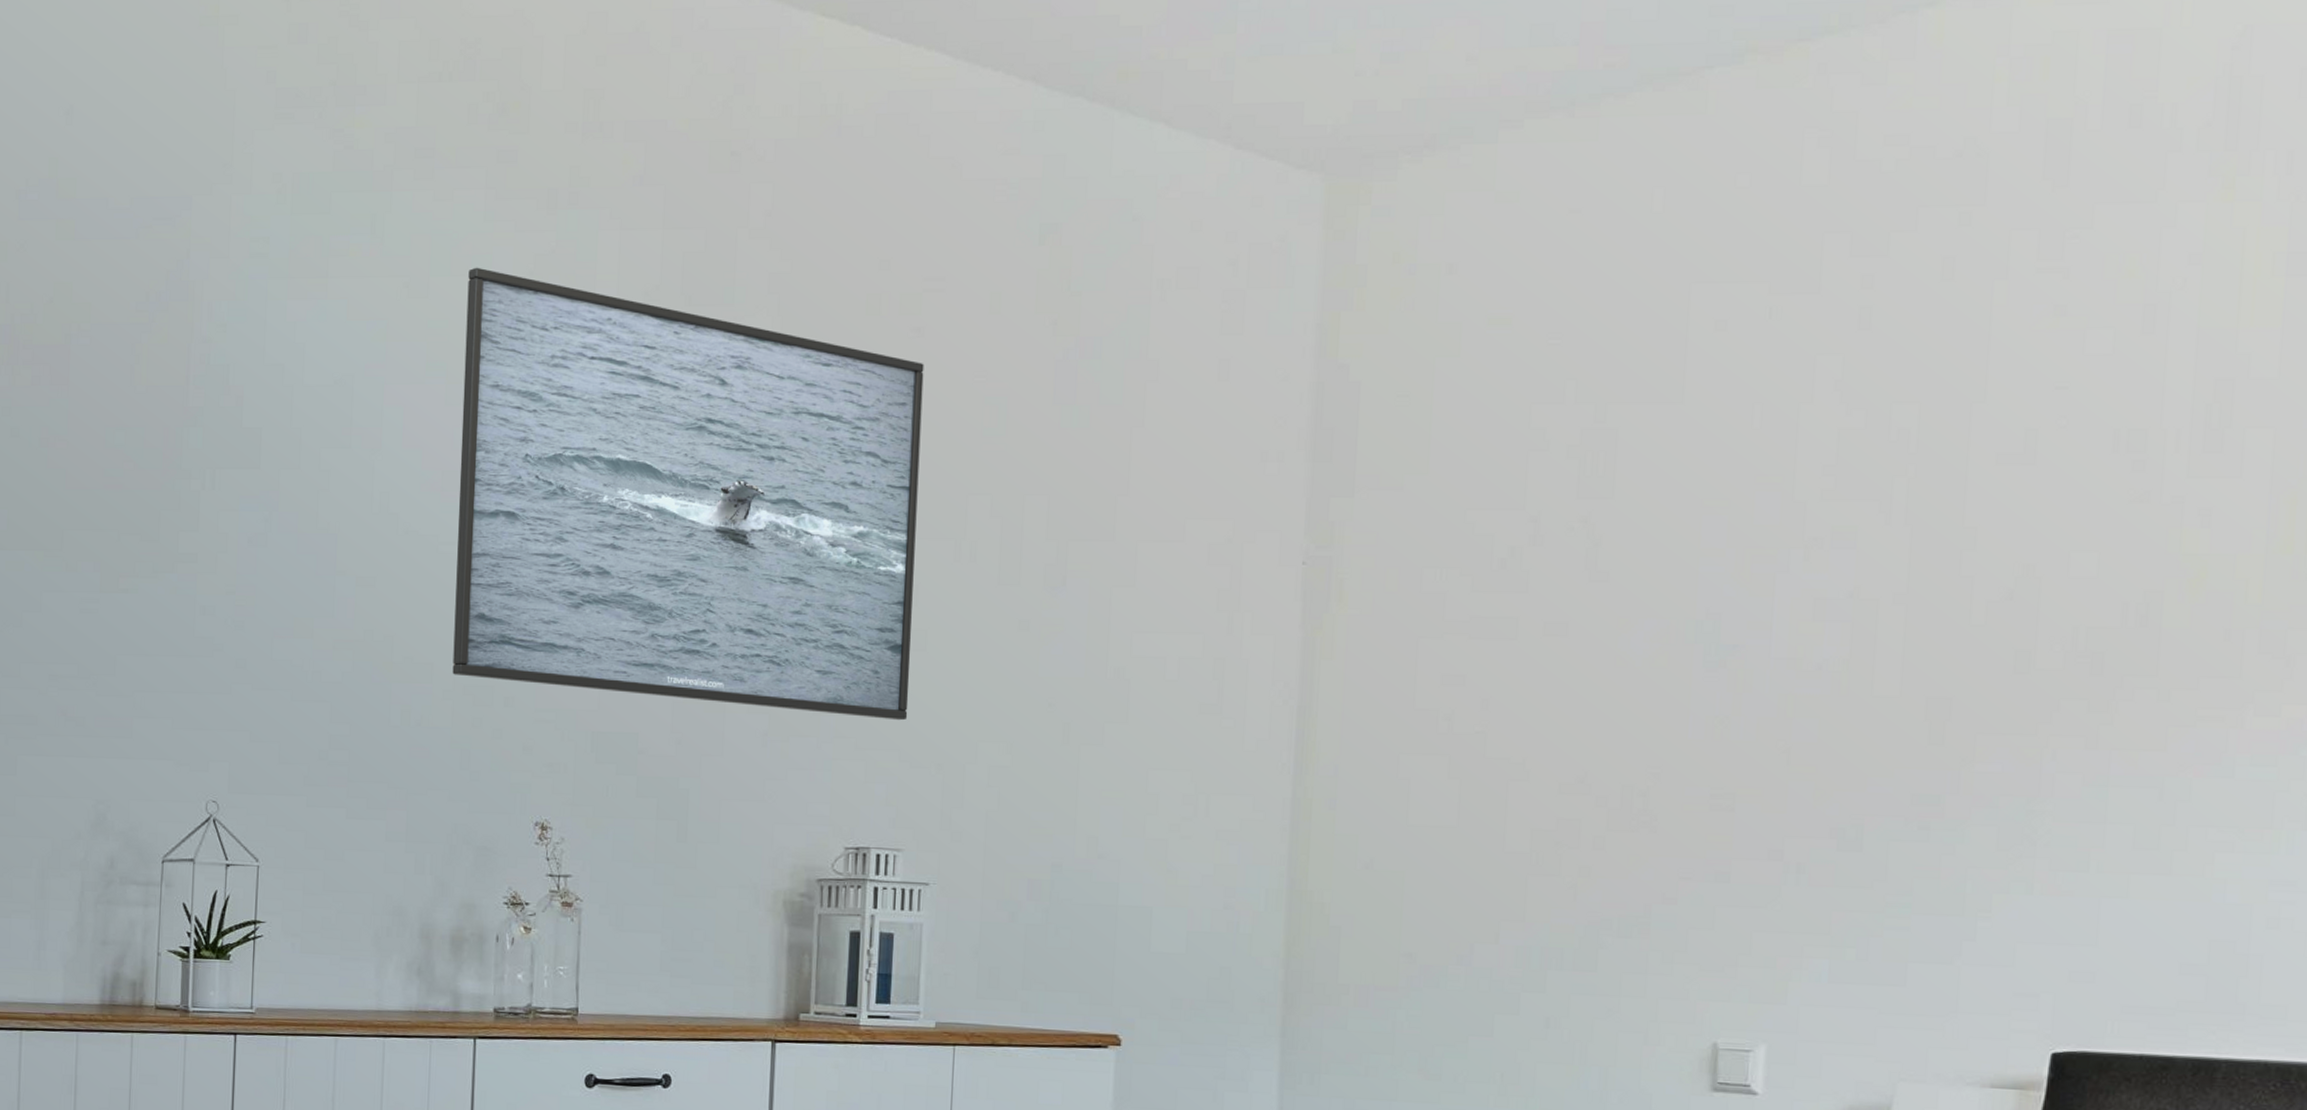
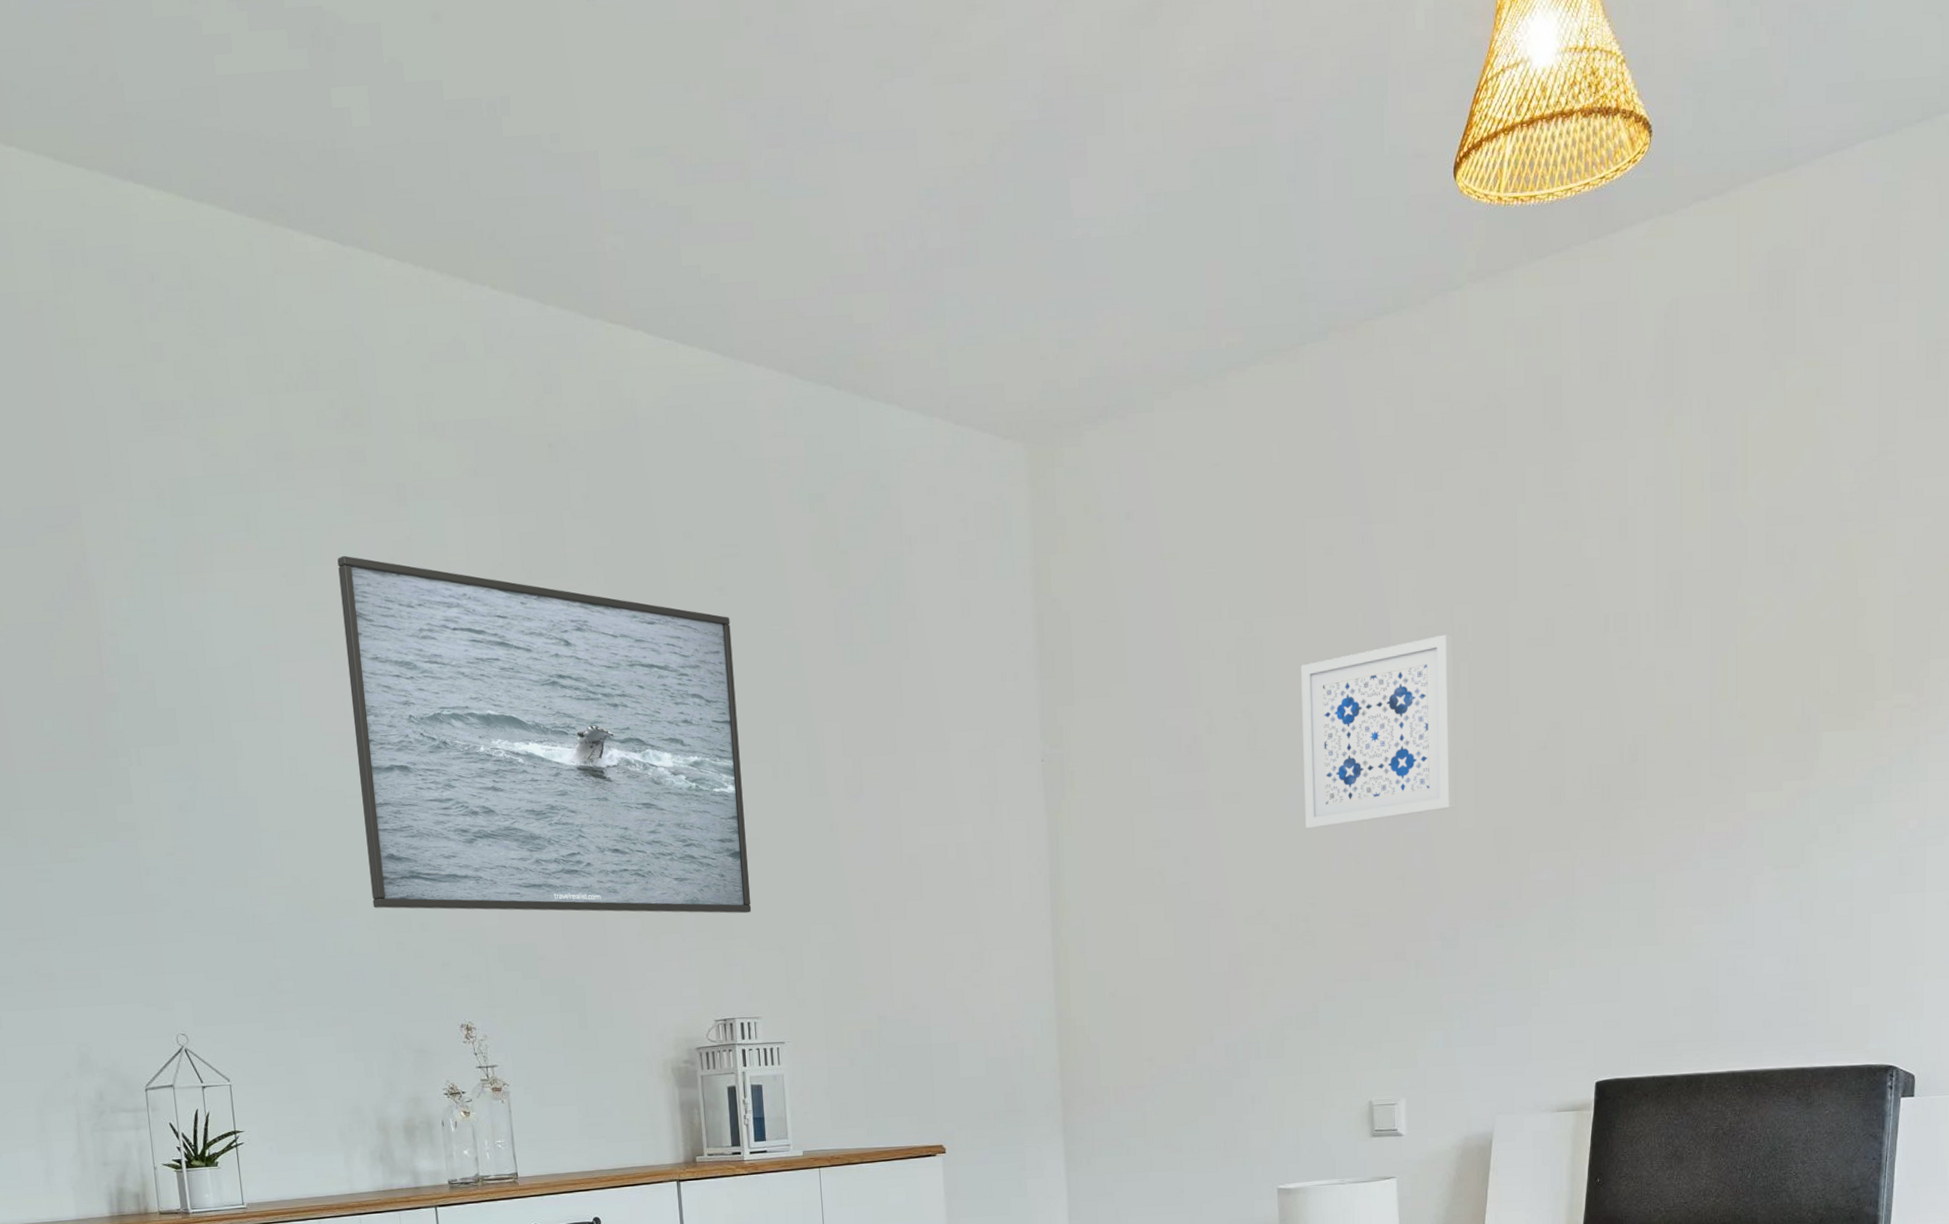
wall art: none [1655,440,1888,678] -> present [1301,634,1456,829]

